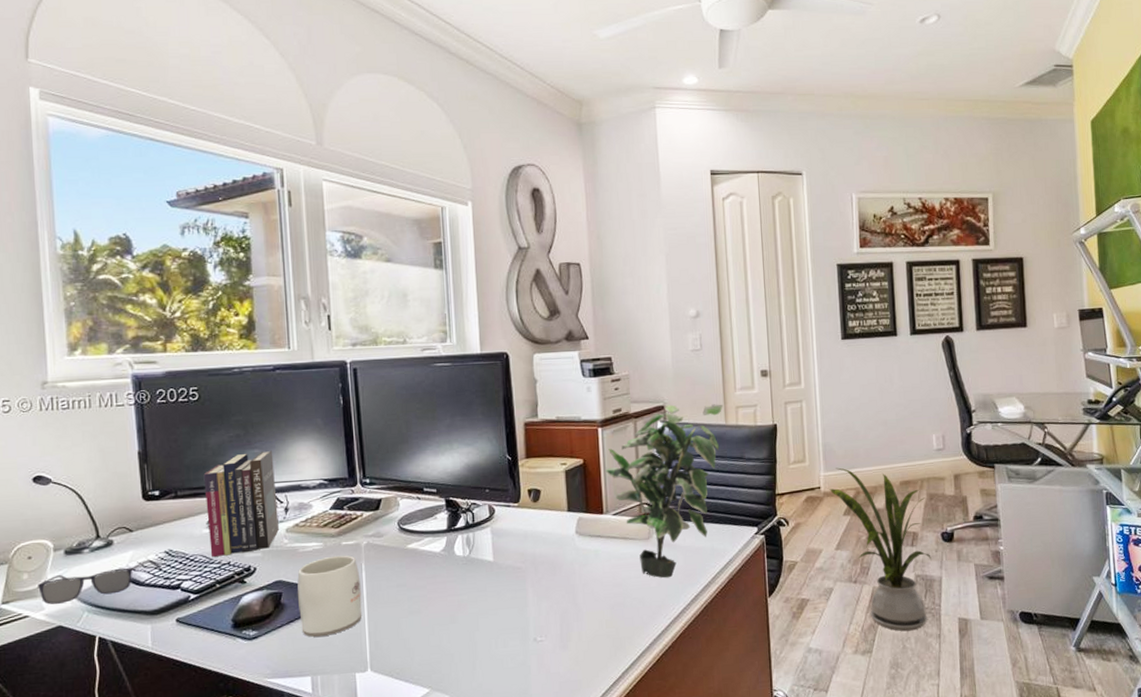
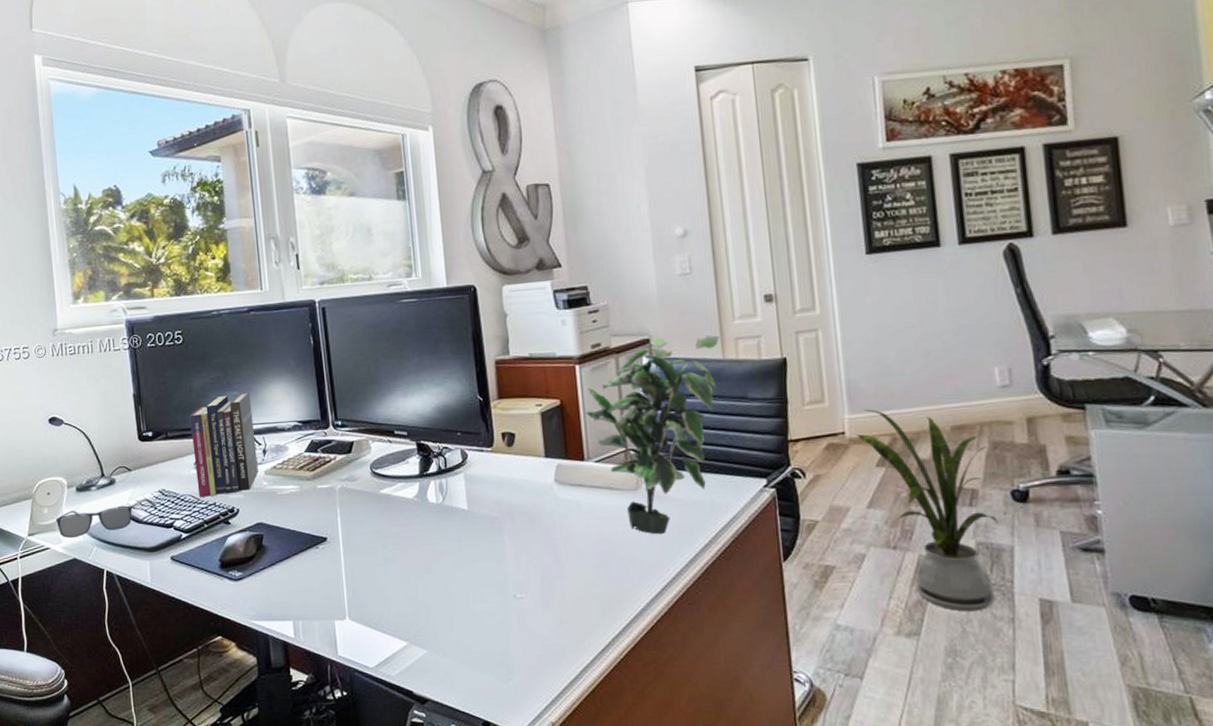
mug: present [297,555,362,637] -> none [276,499,339,581]

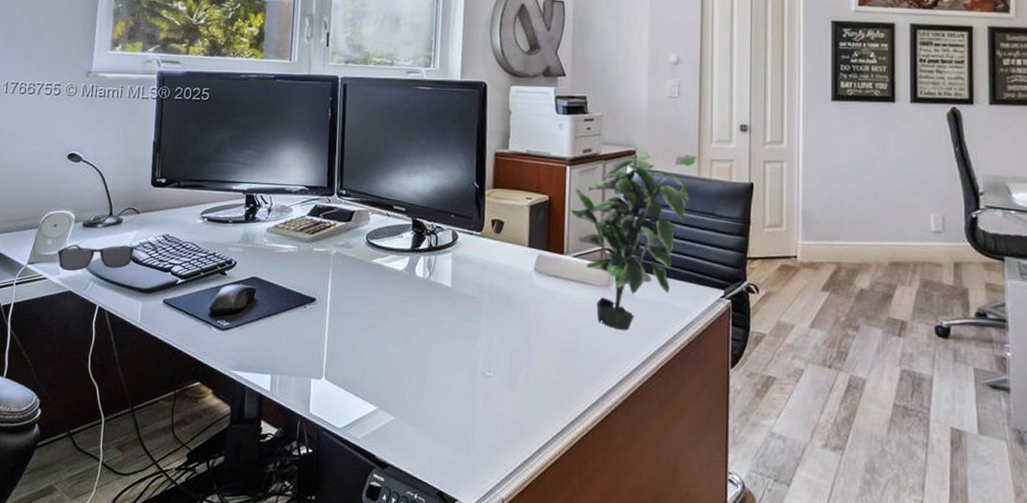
books: present [189,392,258,498] -> none [200,153,265,247]
house plant: present [856,409,998,612] -> none [807,237,922,433]

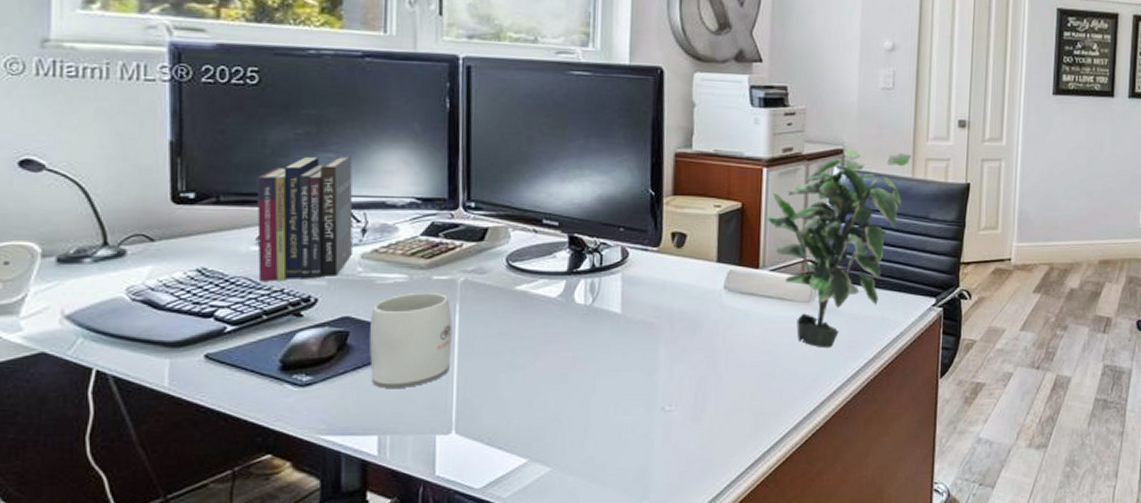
eyeglasses: present [58,241,158,272] -> none [15,278,190,326]
books: none [200,153,265,247] -> present [256,155,353,282]
mug: none [268,260,327,337] -> present [368,292,453,388]

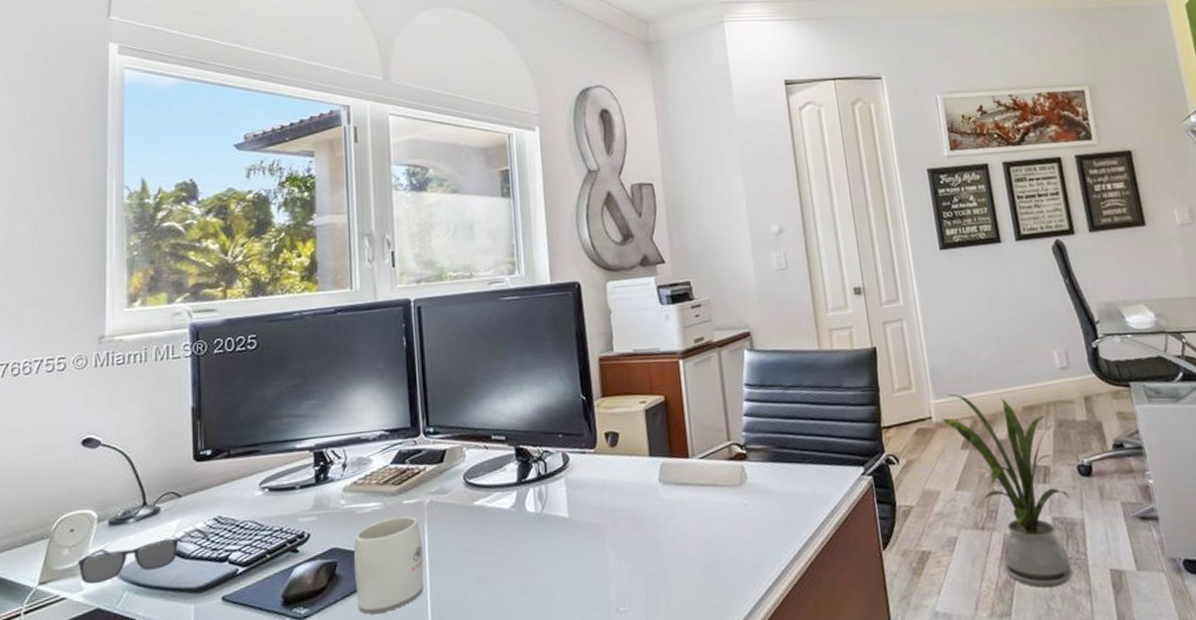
eyeglasses: none [15,278,190,326] -> present [78,528,209,585]
books: present [256,155,353,282] -> none [258,399,336,524]
potted plant: present [766,149,912,349] -> none [688,327,815,532]
house plant: none [1020,239,1123,426] -> present [942,393,1073,588]

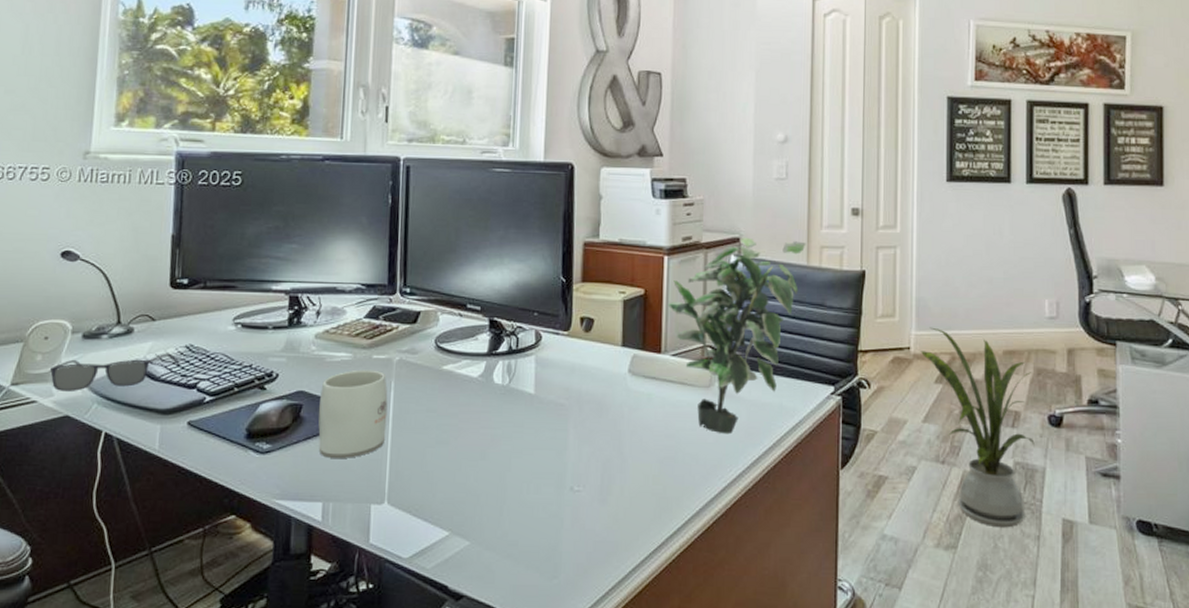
potted plant: none [688,327,815,532] -> present [667,237,806,435]

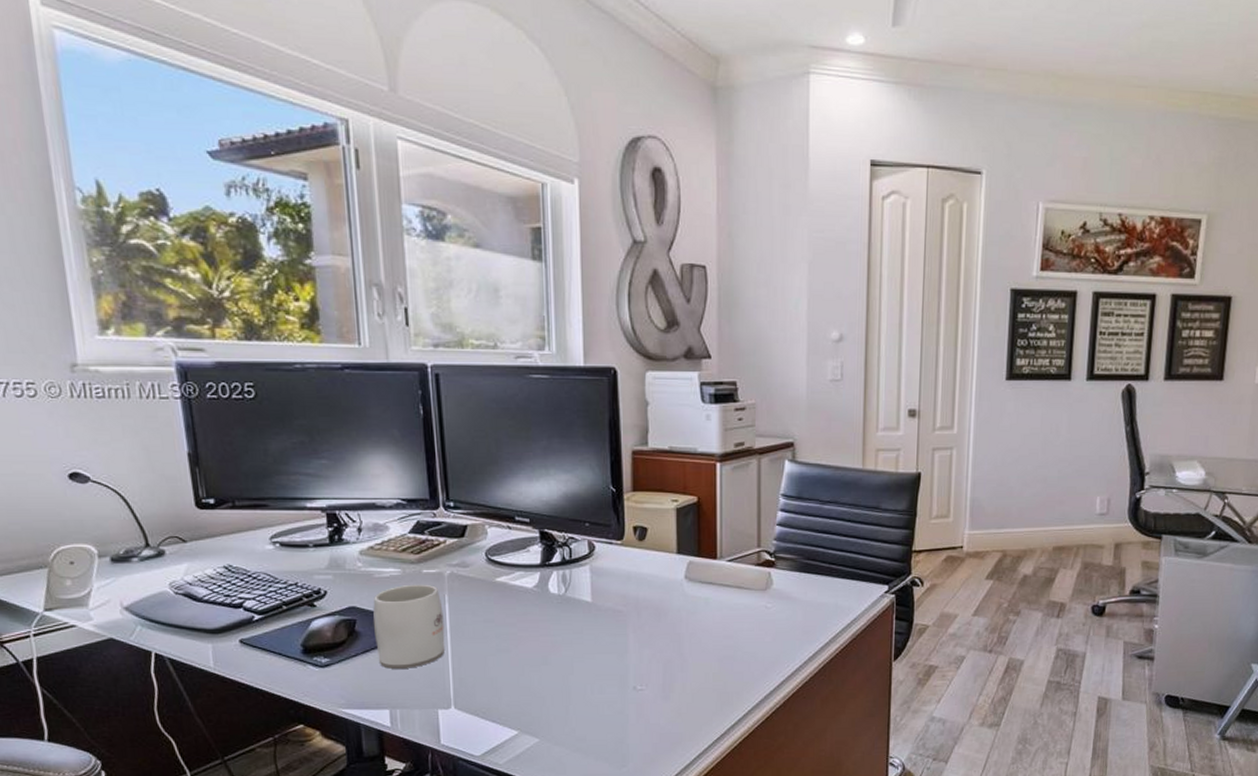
eyeglasses: present [50,353,180,393] -> none [83,574,221,616]
potted plant: present [667,237,806,435] -> none [721,442,862,633]
house plant: present [920,327,1035,528] -> none [973,526,1078,707]

